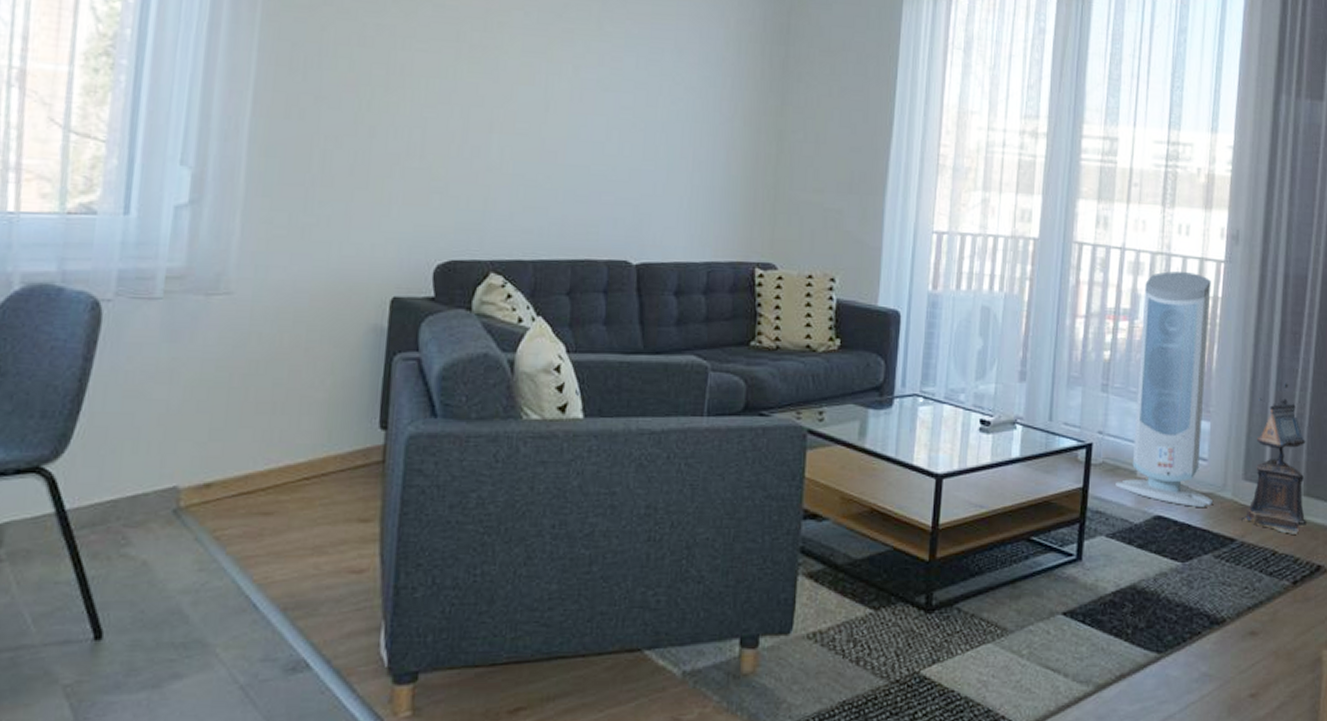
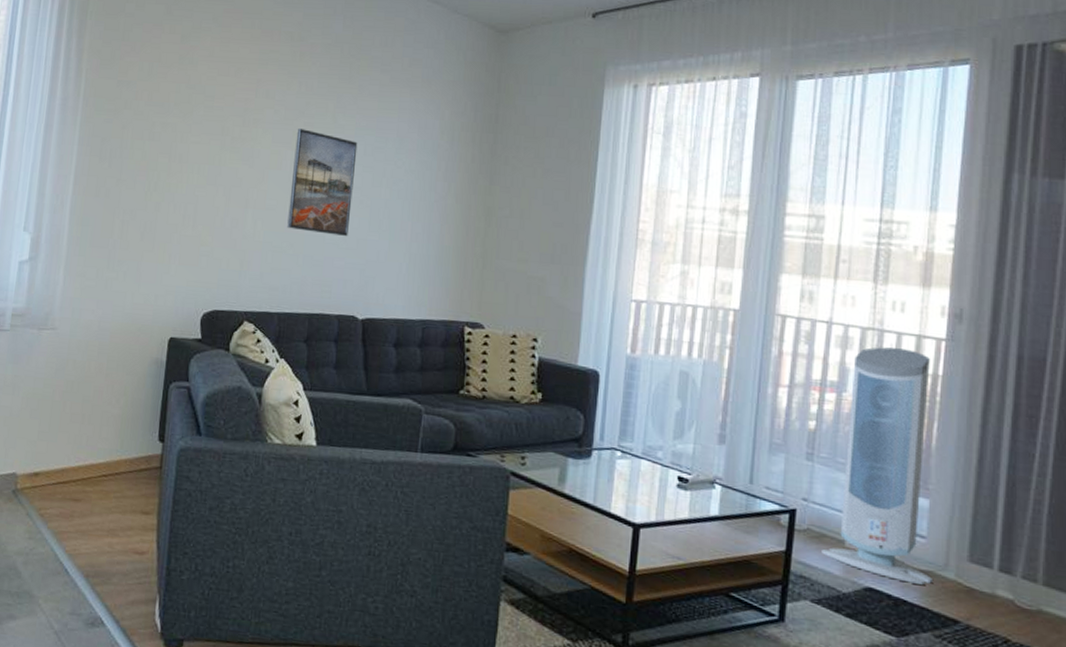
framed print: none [543,35,628,166] -> present [287,129,358,236]
lectern: present [1239,383,1306,534] -> none [963,466,1046,625]

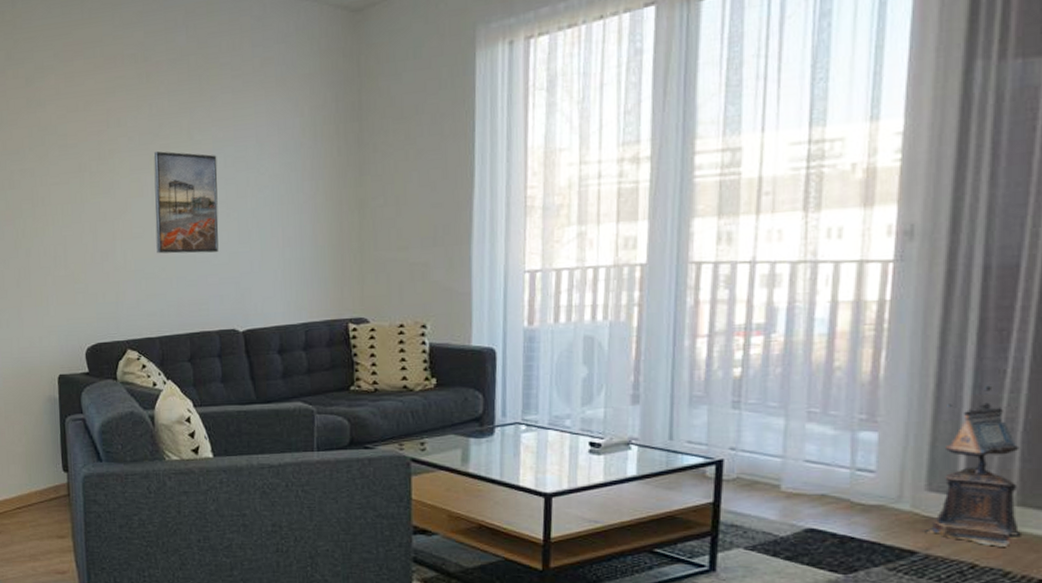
air purifier: present [822,347,934,586] -> none [754,277,886,521]
lectern: none [963,466,1046,625] -> present [921,385,1021,547]

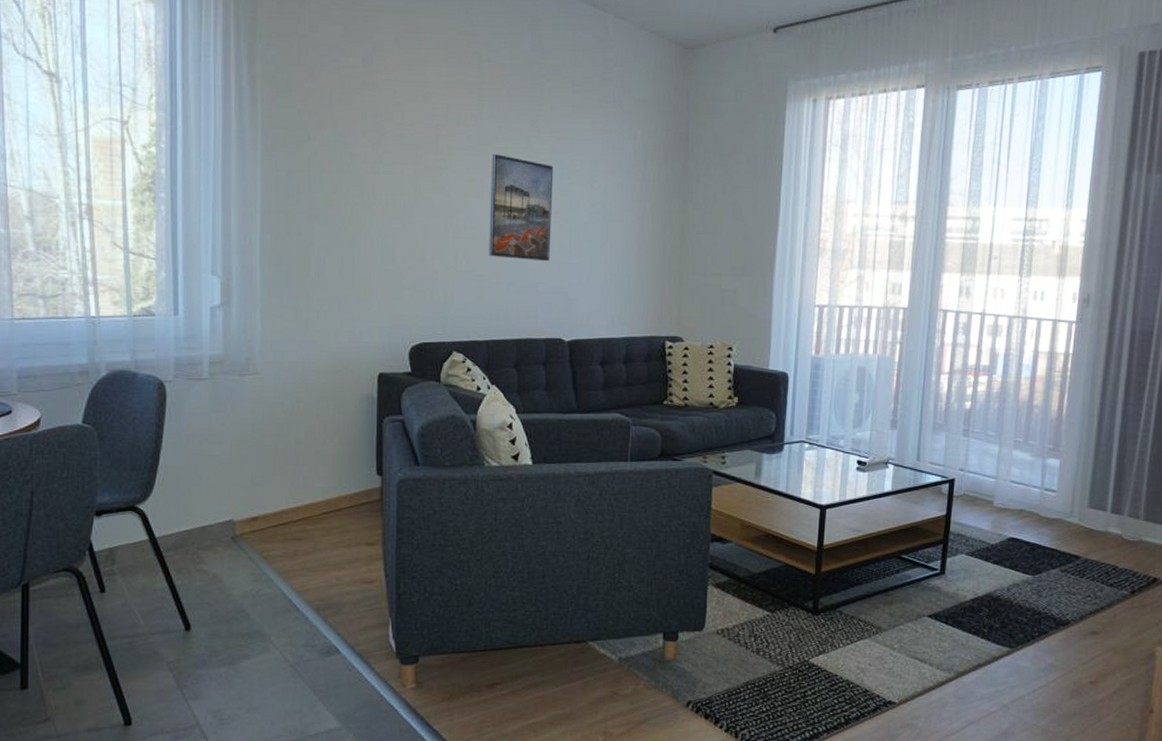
lectern: present [921,385,1021,547] -> none [1084,425,1147,552]

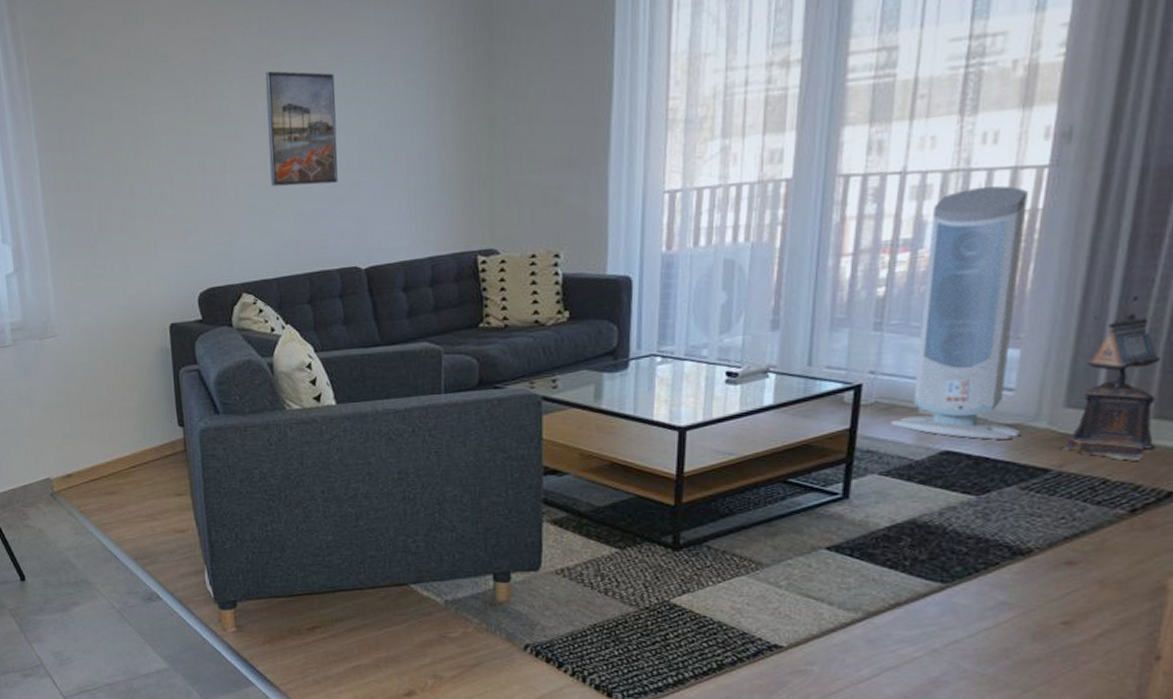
air purifier: none [975,332,1063,531] -> present [891,185,1028,440]
lectern: none [1084,425,1147,552] -> present [1056,295,1161,461]

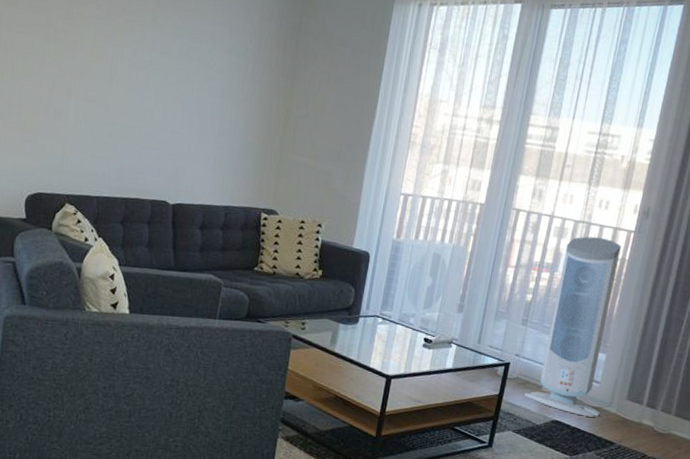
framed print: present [265,71,338,187] -> none [107,25,174,129]
lectern: present [1056,295,1161,461] -> none [619,329,682,444]

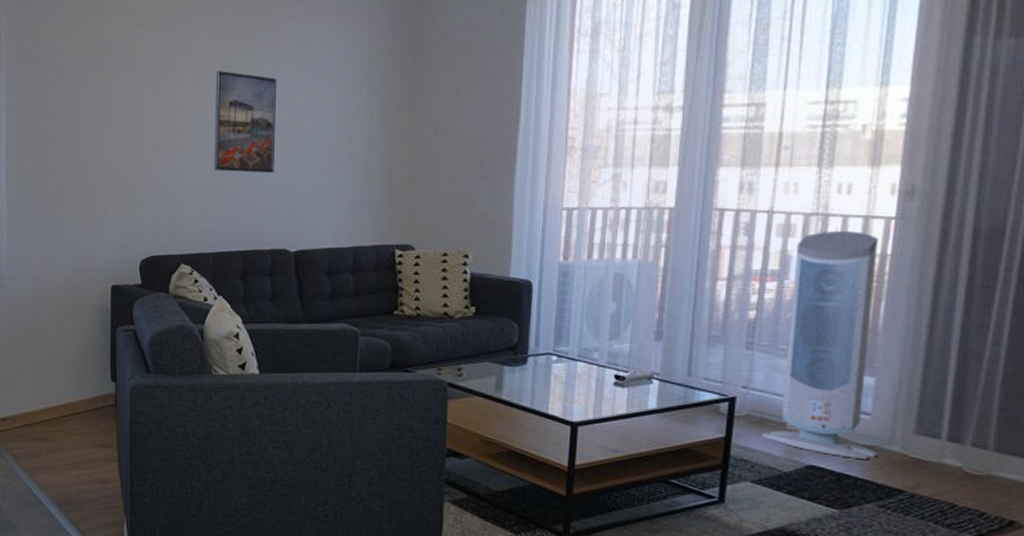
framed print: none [107,25,174,129] -> present [214,71,277,173]

